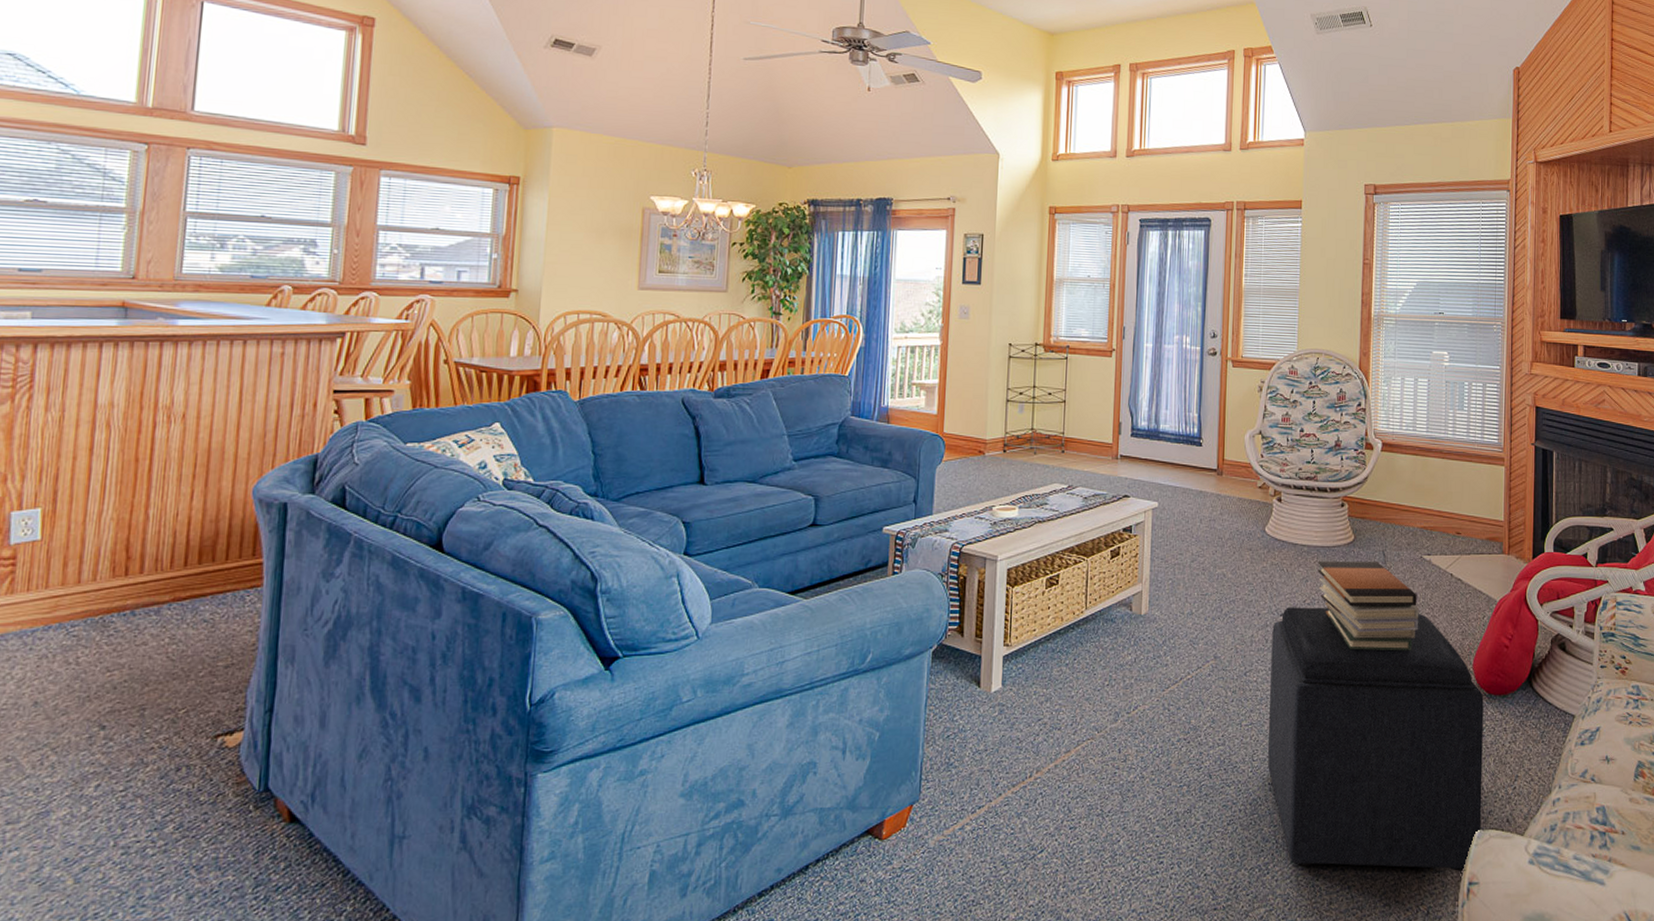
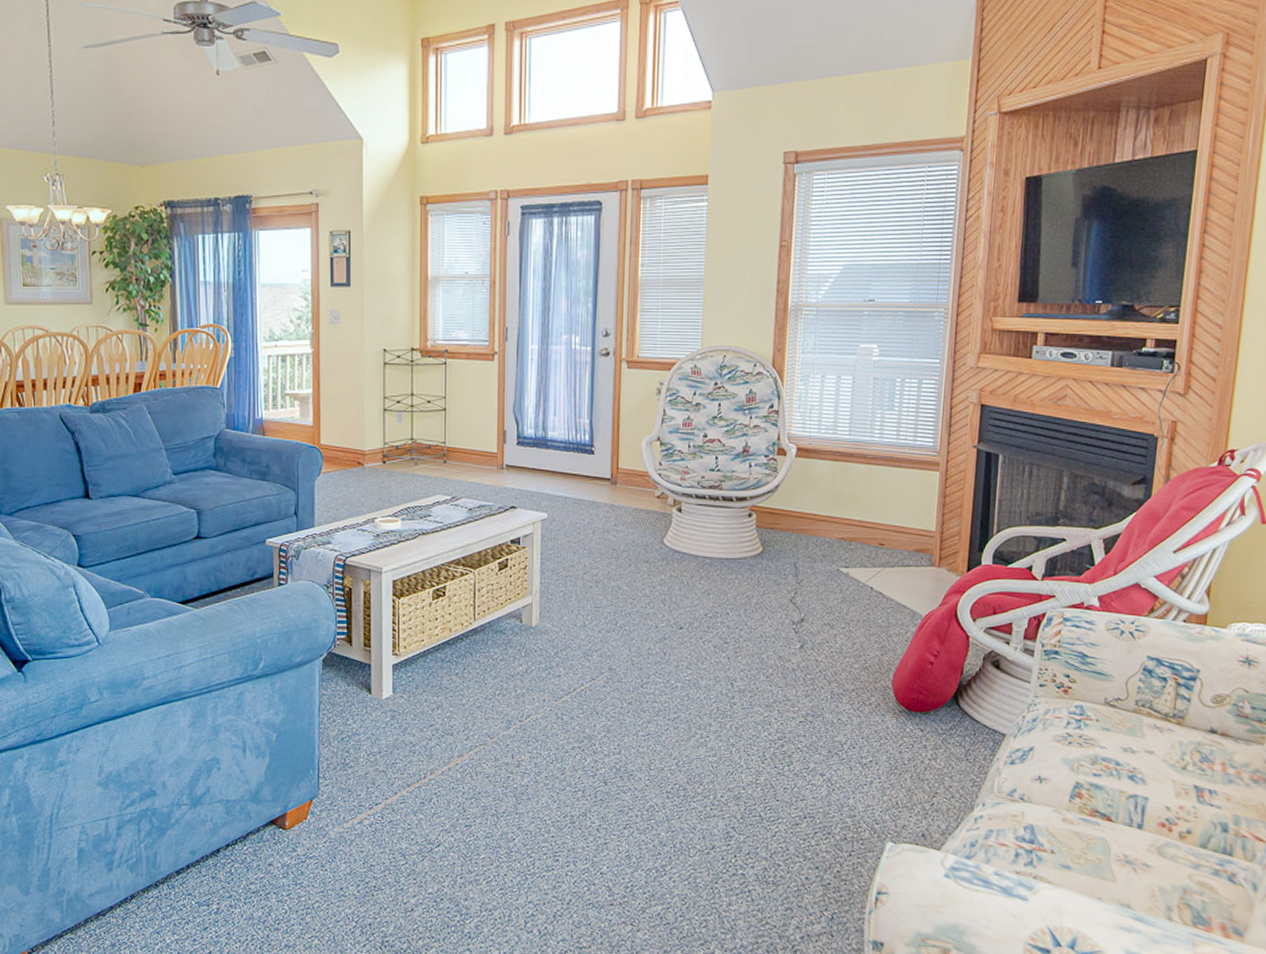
ottoman: present [1268,607,1484,871] -> none [665,620,903,881]
book stack: present [1317,562,1419,651] -> none [721,574,834,666]

